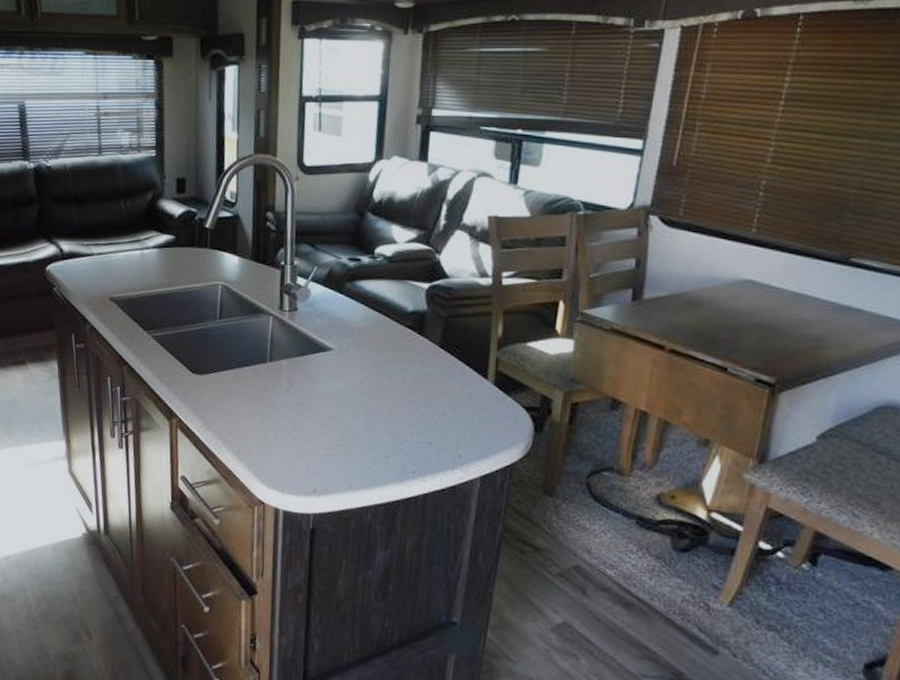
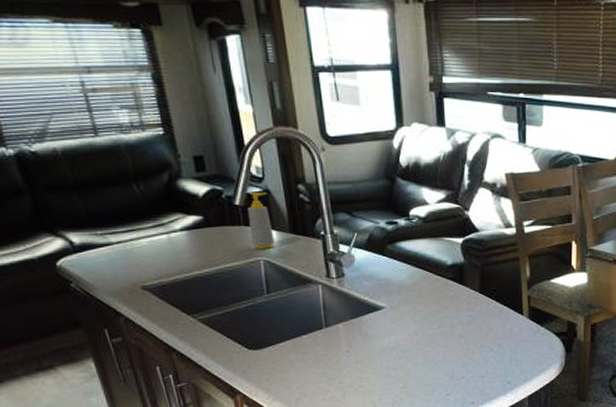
soap bottle: none [214,216,237,274] -> present [247,192,275,249]

